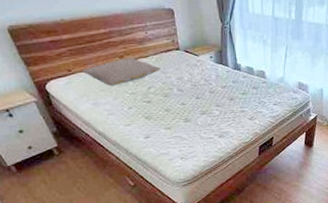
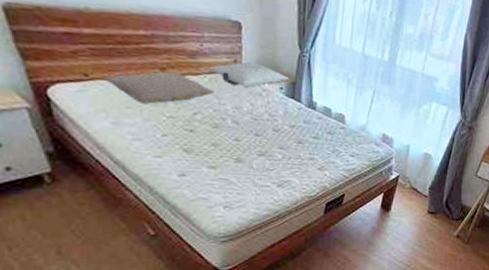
pillow: none [154,40,217,61] -> present [209,62,290,87]

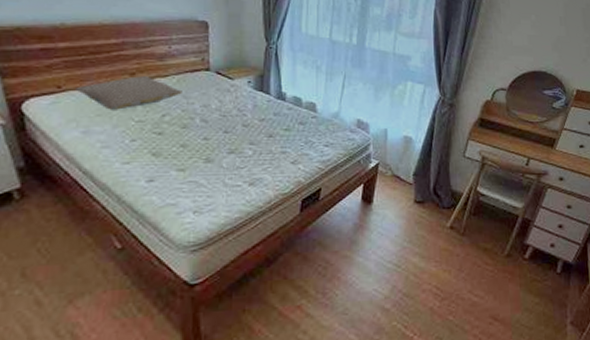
pillow: present [209,62,290,87] -> none [177,60,257,84]

